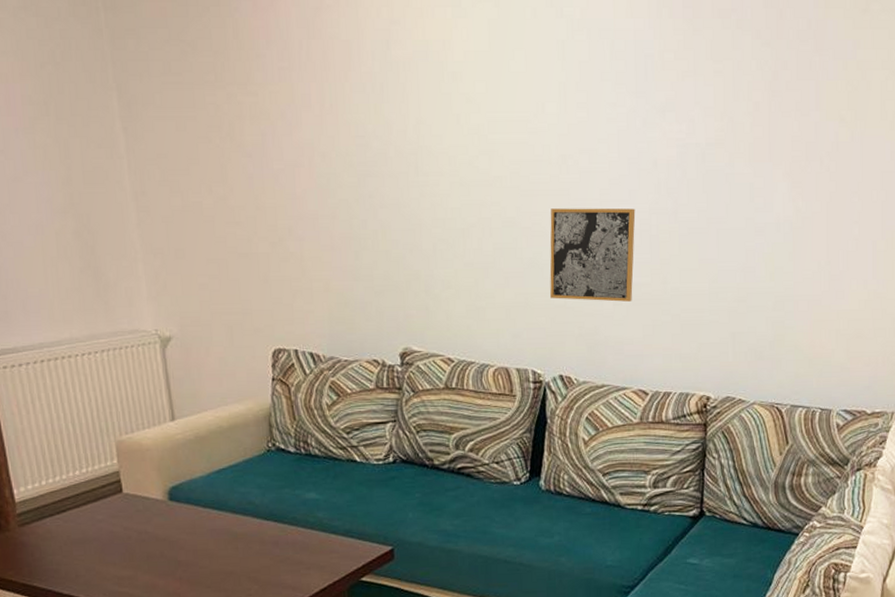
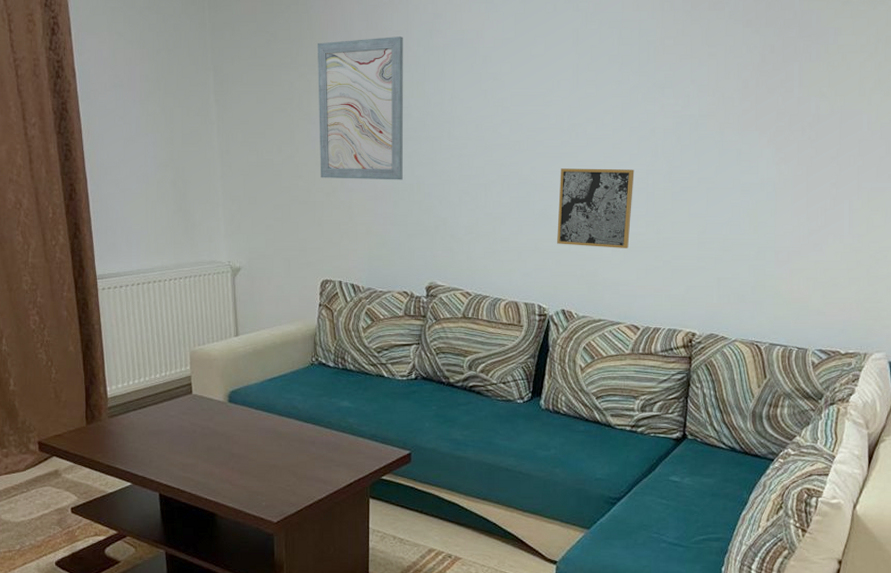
wall art: none [248,48,364,226] -> present [318,36,403,180]

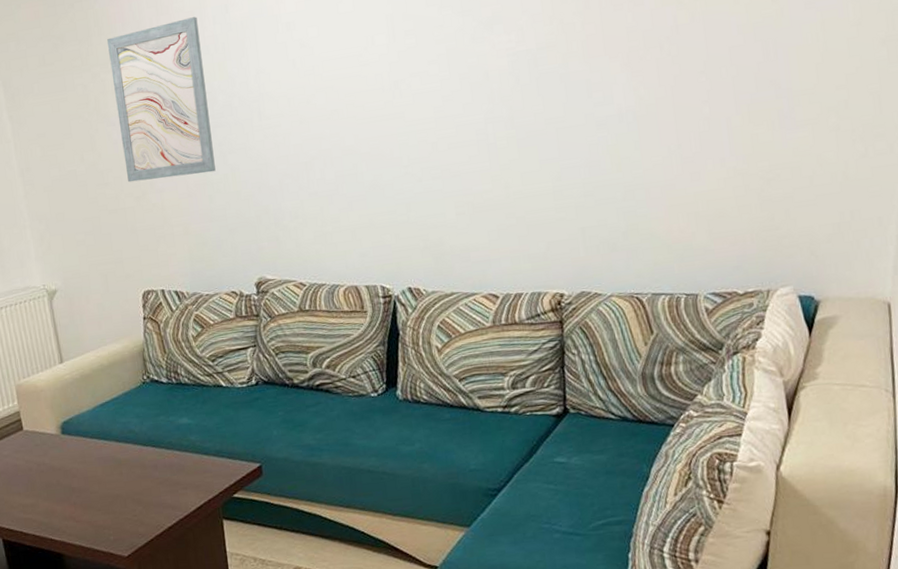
wall art: present [557,168,635,248] -> none [387,120,475,216]

